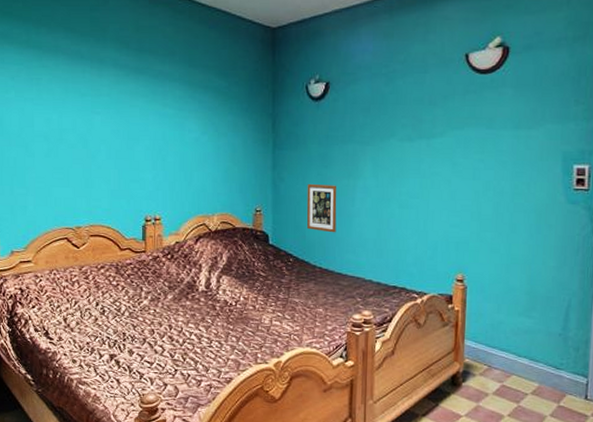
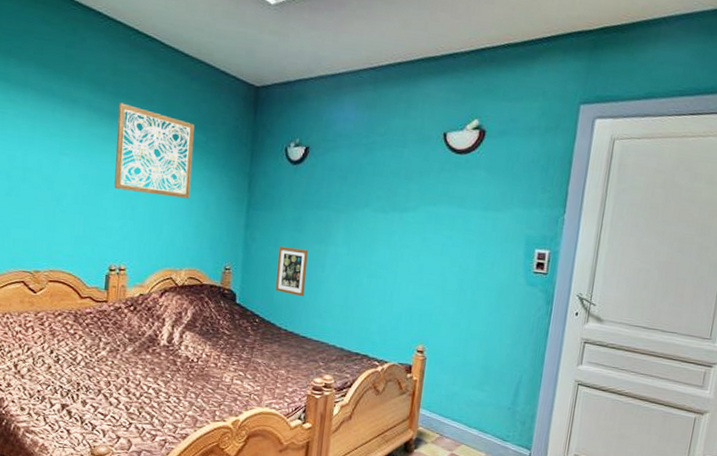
wall art: none [143,58,217,145] -> present [114,102,195,199]

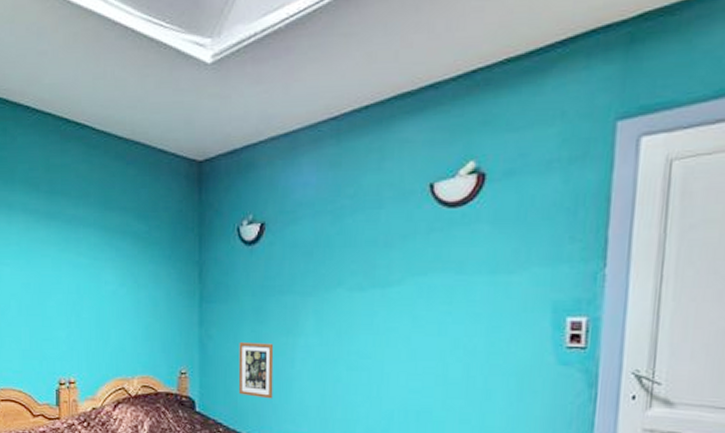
wall art: present [114,102,195,199] -> none [54,201,136,298]

